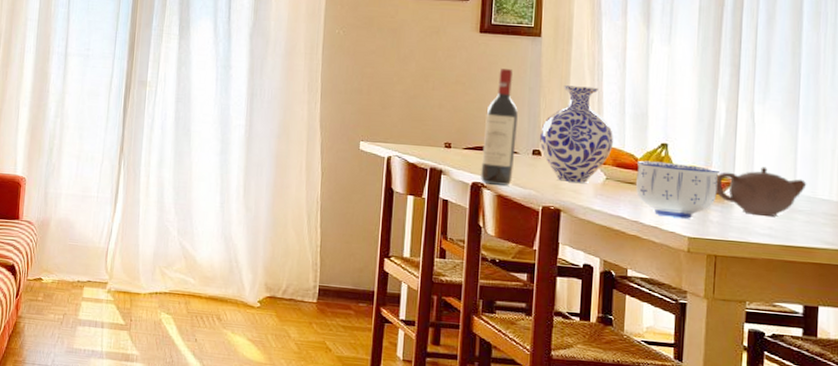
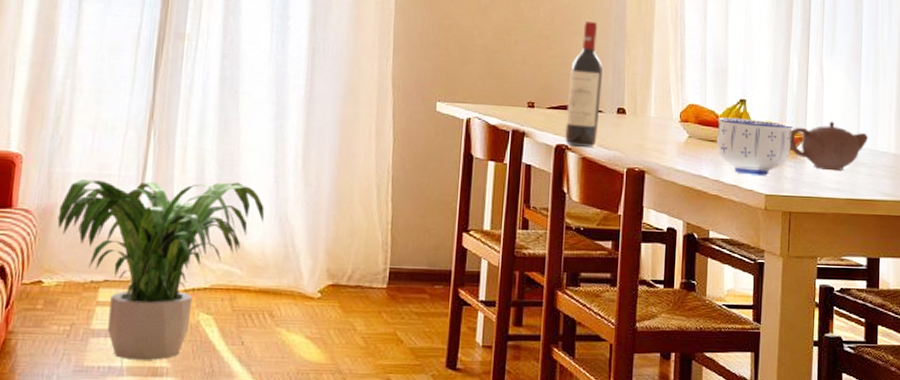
potted plant: none [52,199,213,348] -> present [57,179,265,360]
vase: present [539,85,613,183] -> none [623,40,695,142]

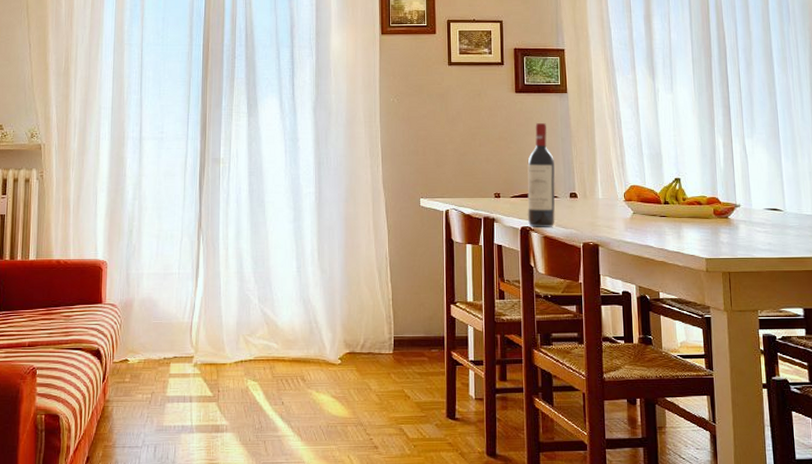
potted plant: present [57,179,265,360] -> none [136,274,292,420]
bowl: present [716,117,793,176] -> none [657,194,724,242]
teapot: present [789,121,869,170] -> none [722,191,794,233]

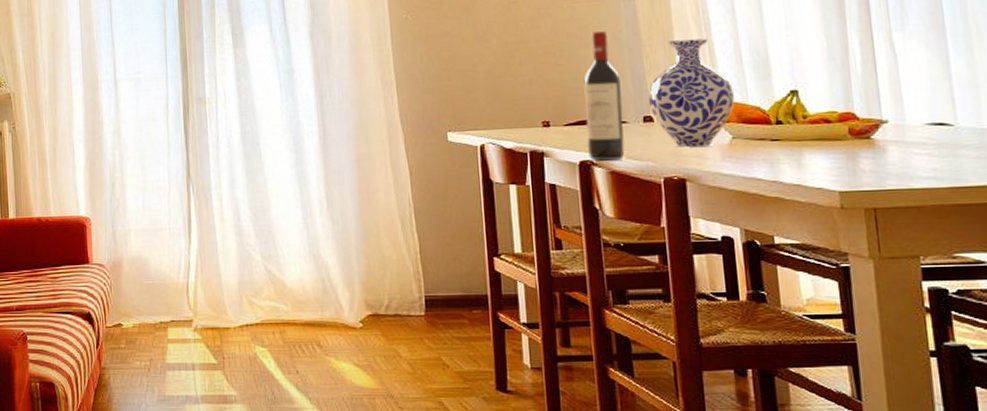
vase: none [574,134,636,219] -> present [648,38,735,147]

